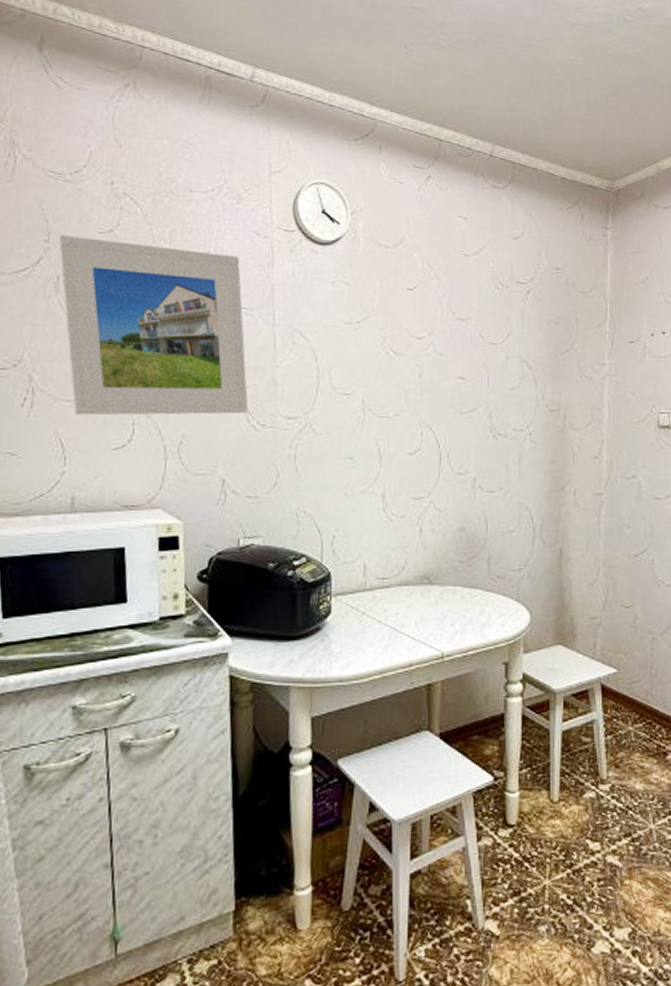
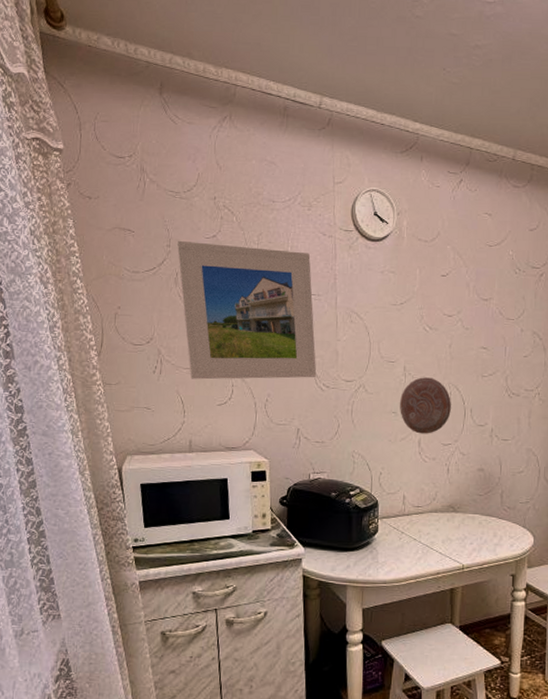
decorative plate: none [358,413,423,485] -> present [400,377,451,434]

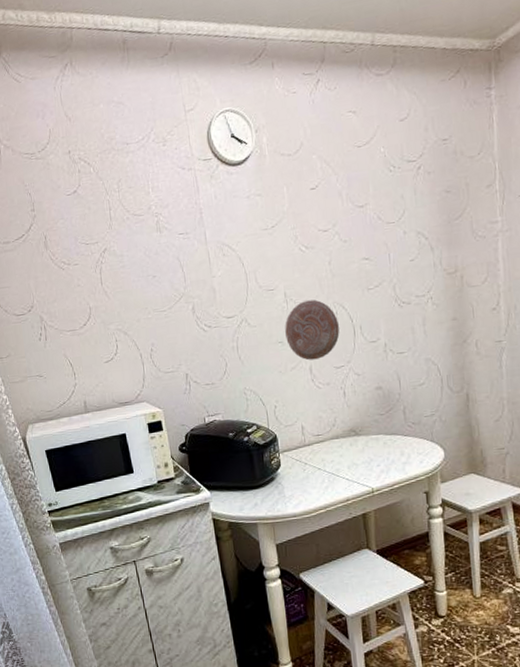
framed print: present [176,240,317,380] -> none [40,191,197,341]

